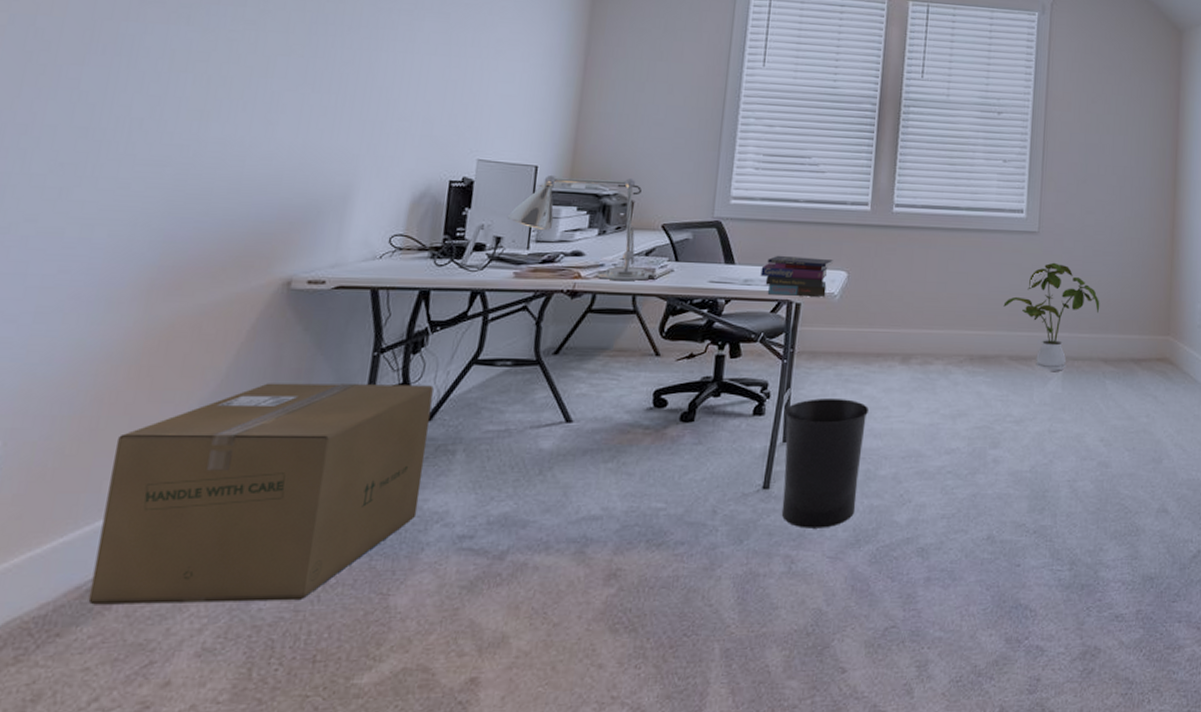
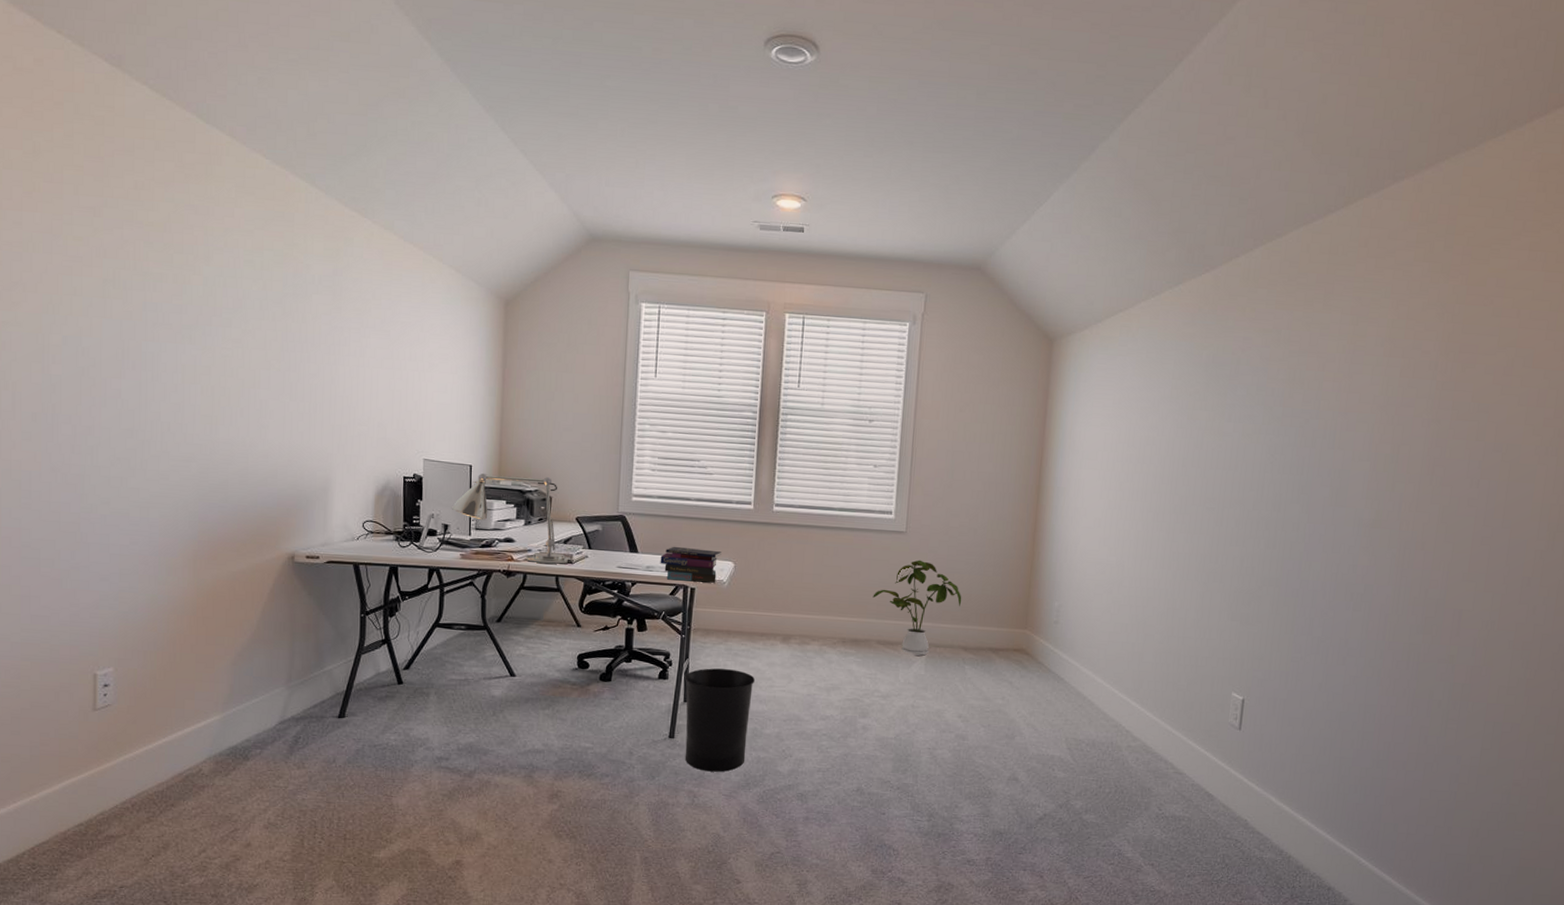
box: present [88,383,434,605] -> none [188,634,408,794]

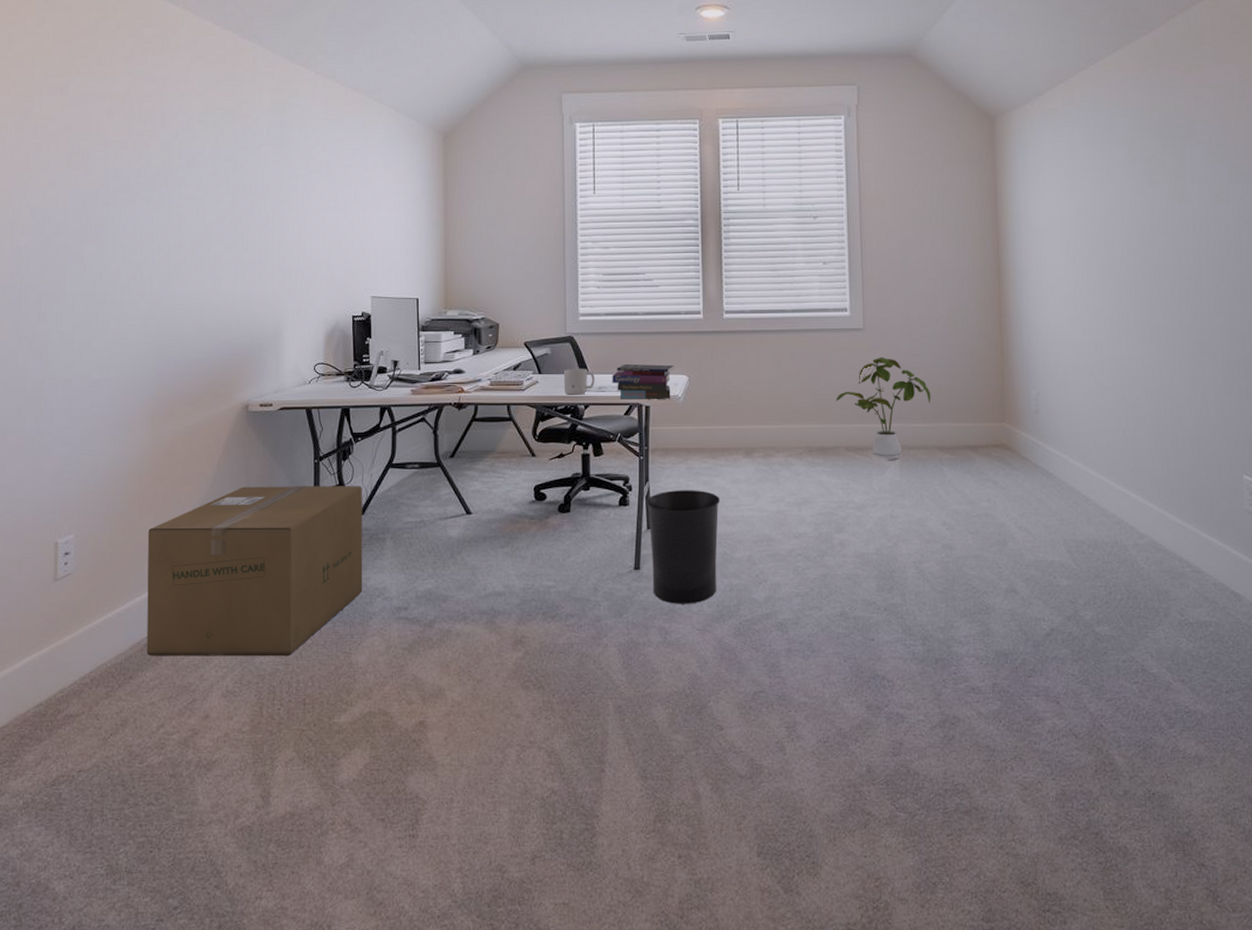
box: none [188,634,408,794] -> present [146,486,363,657]
desk lamp: present [451,474,574,564] -> none [400,304,524,392]
mug: none [612,546,644,573] -> present [563,368,595,395]

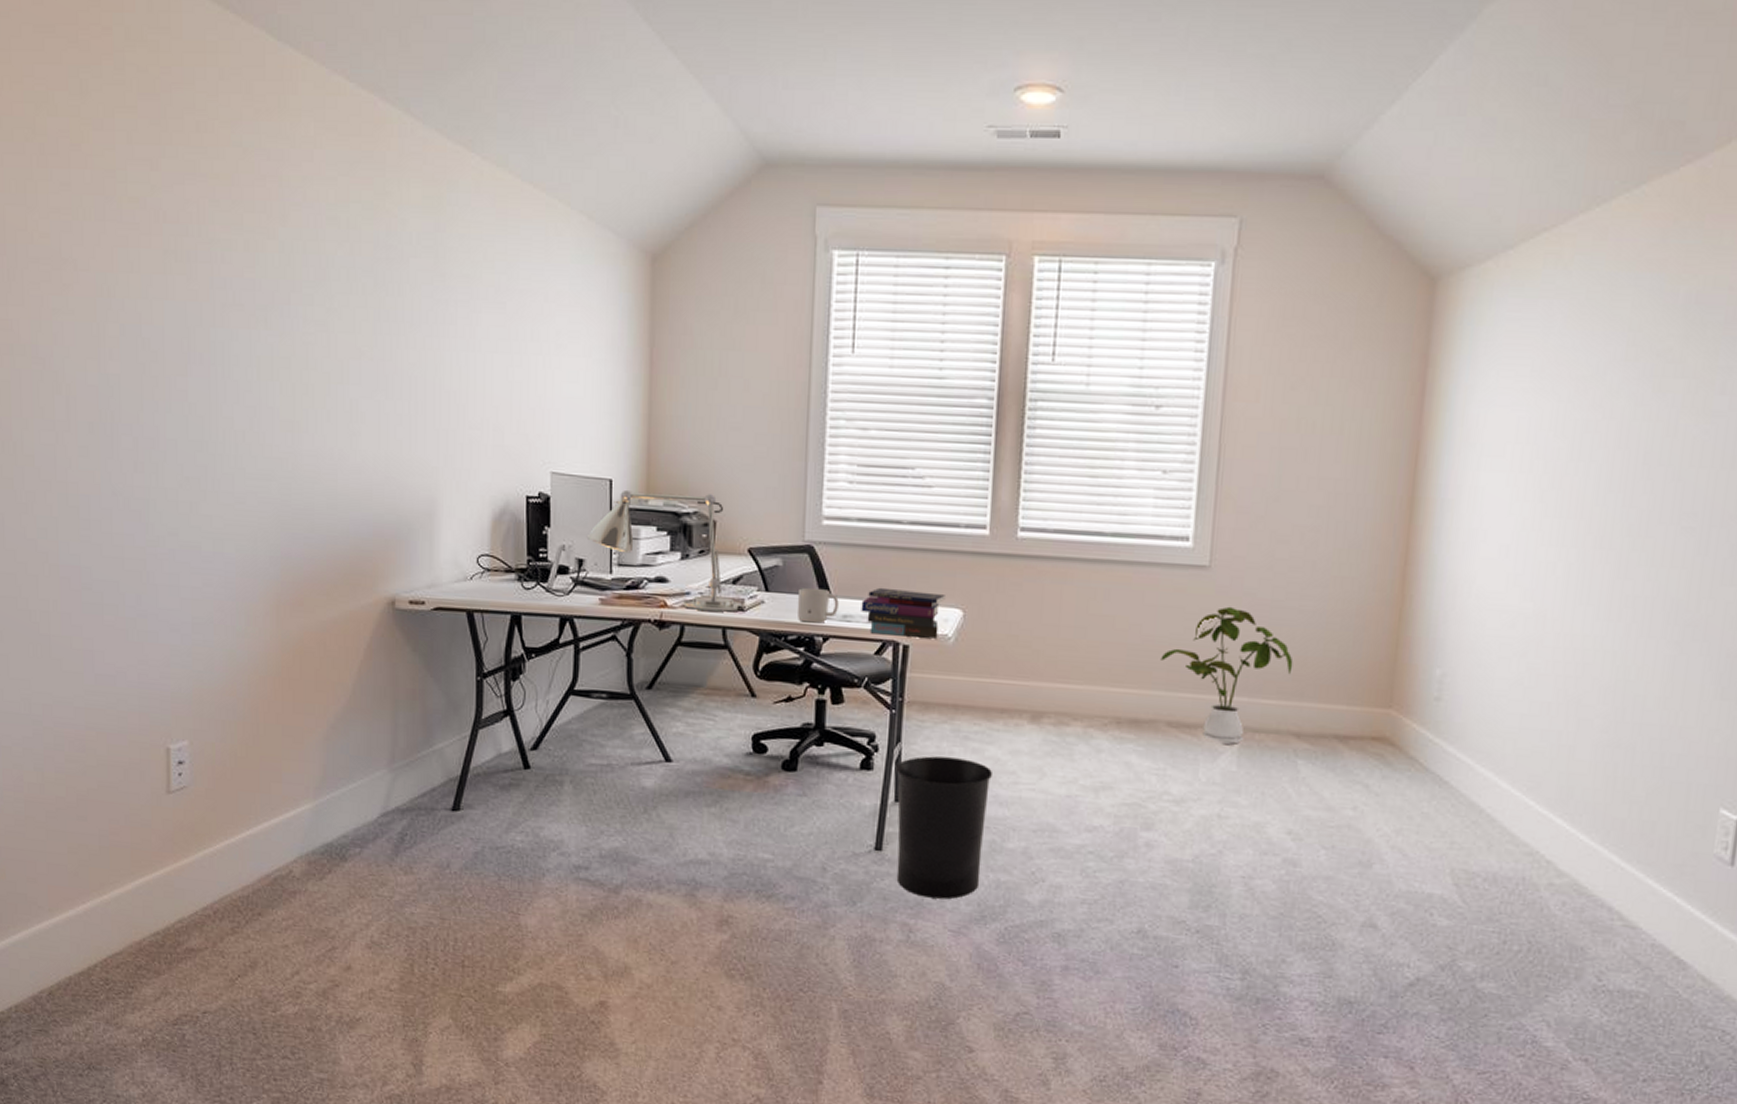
box: present [146,486,363,657] -> none [275,701,536,909]
desk lamp: none [400,304,524,392] -> present [586,491,746,612]

